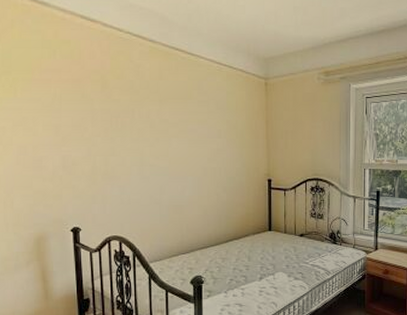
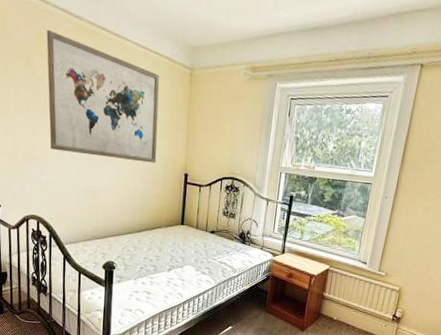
wall art: none [121,54,238,172] -> present [46,29,160,164]

